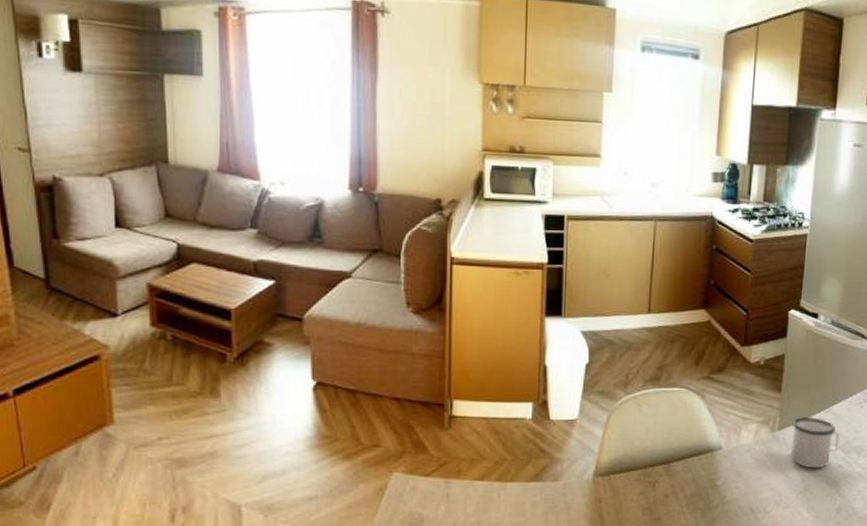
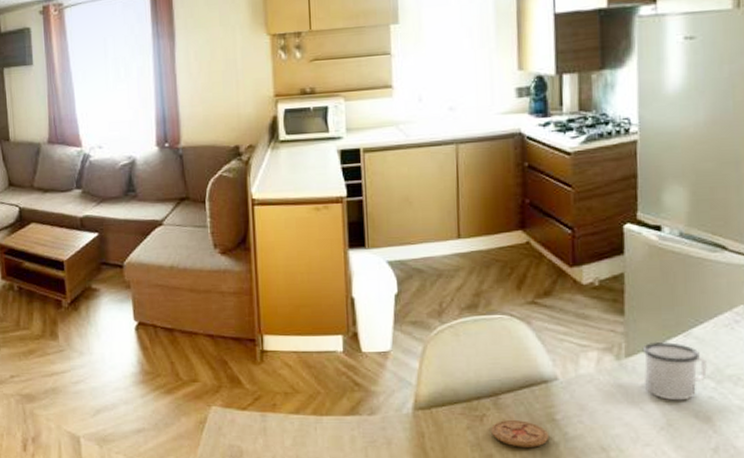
coaster: none [661,486,710,511] -> present [491,420,550,447]

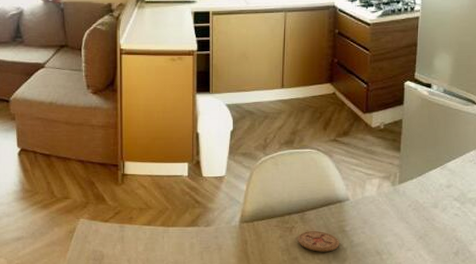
mug: present [642,341,707,401] -> none [410,172,455,217]

